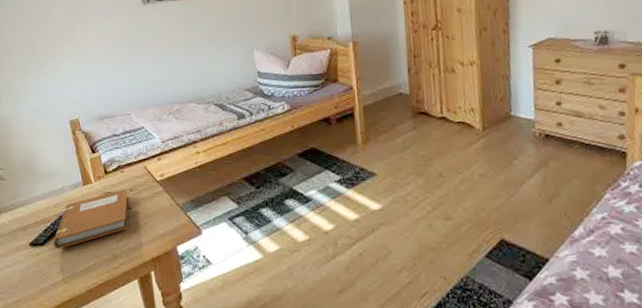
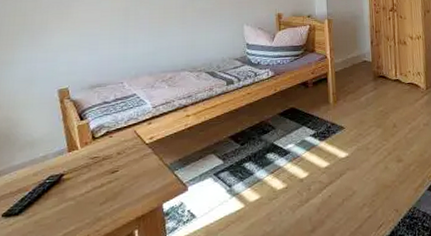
notebook: present [53,189,129,250] -> none [29,152,116,218]

